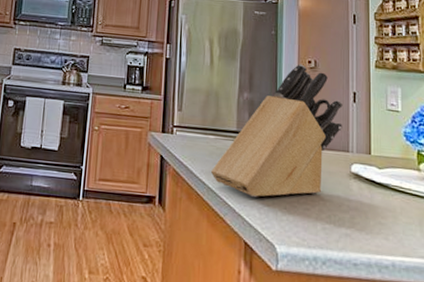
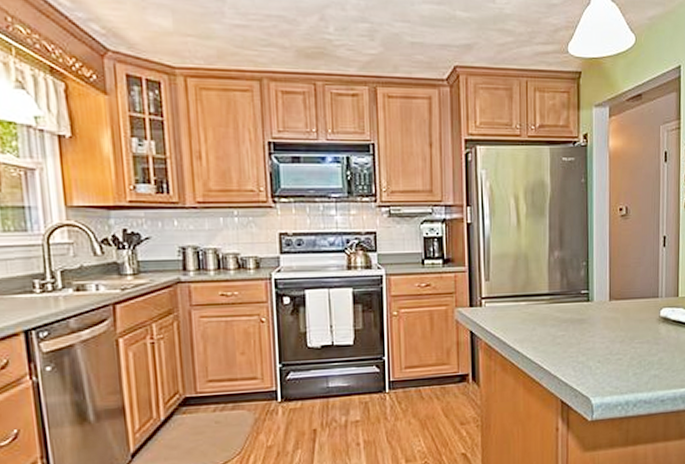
knife block: present [211,64,343,197] -> none [525,212,653,357]

